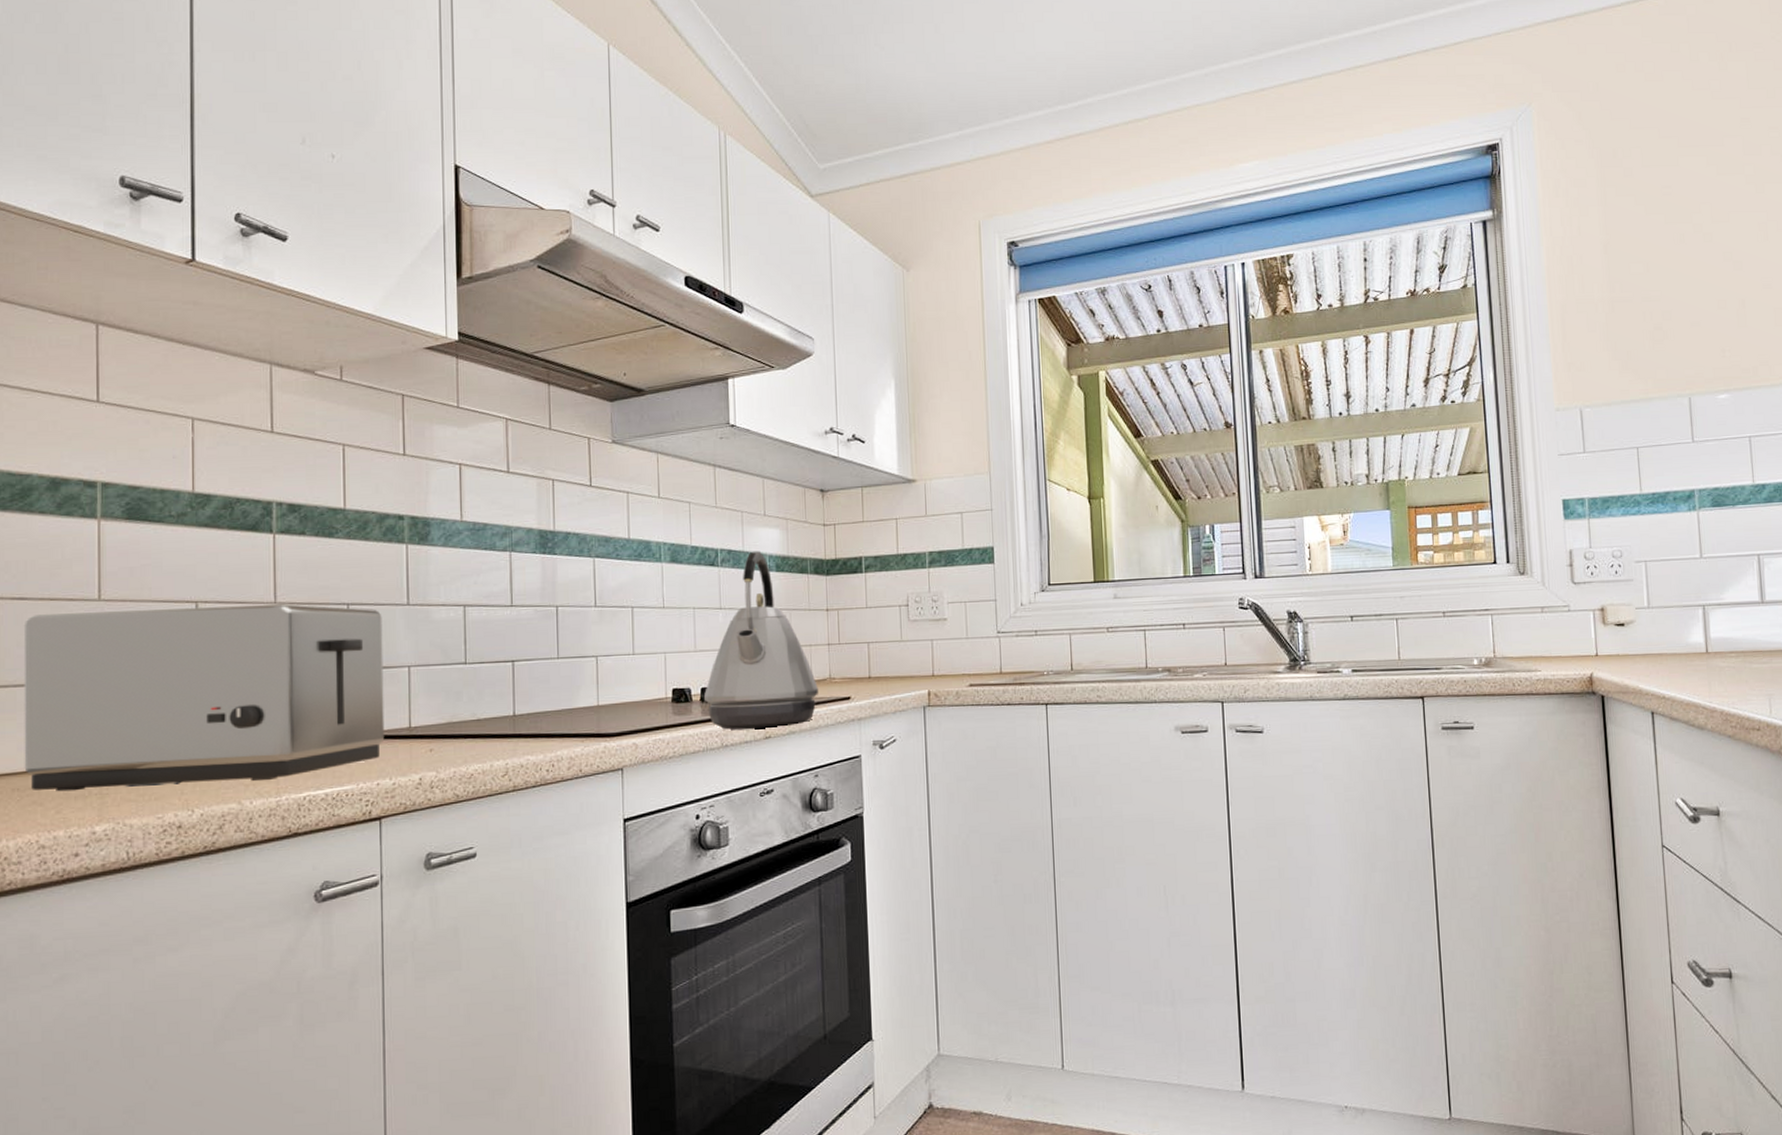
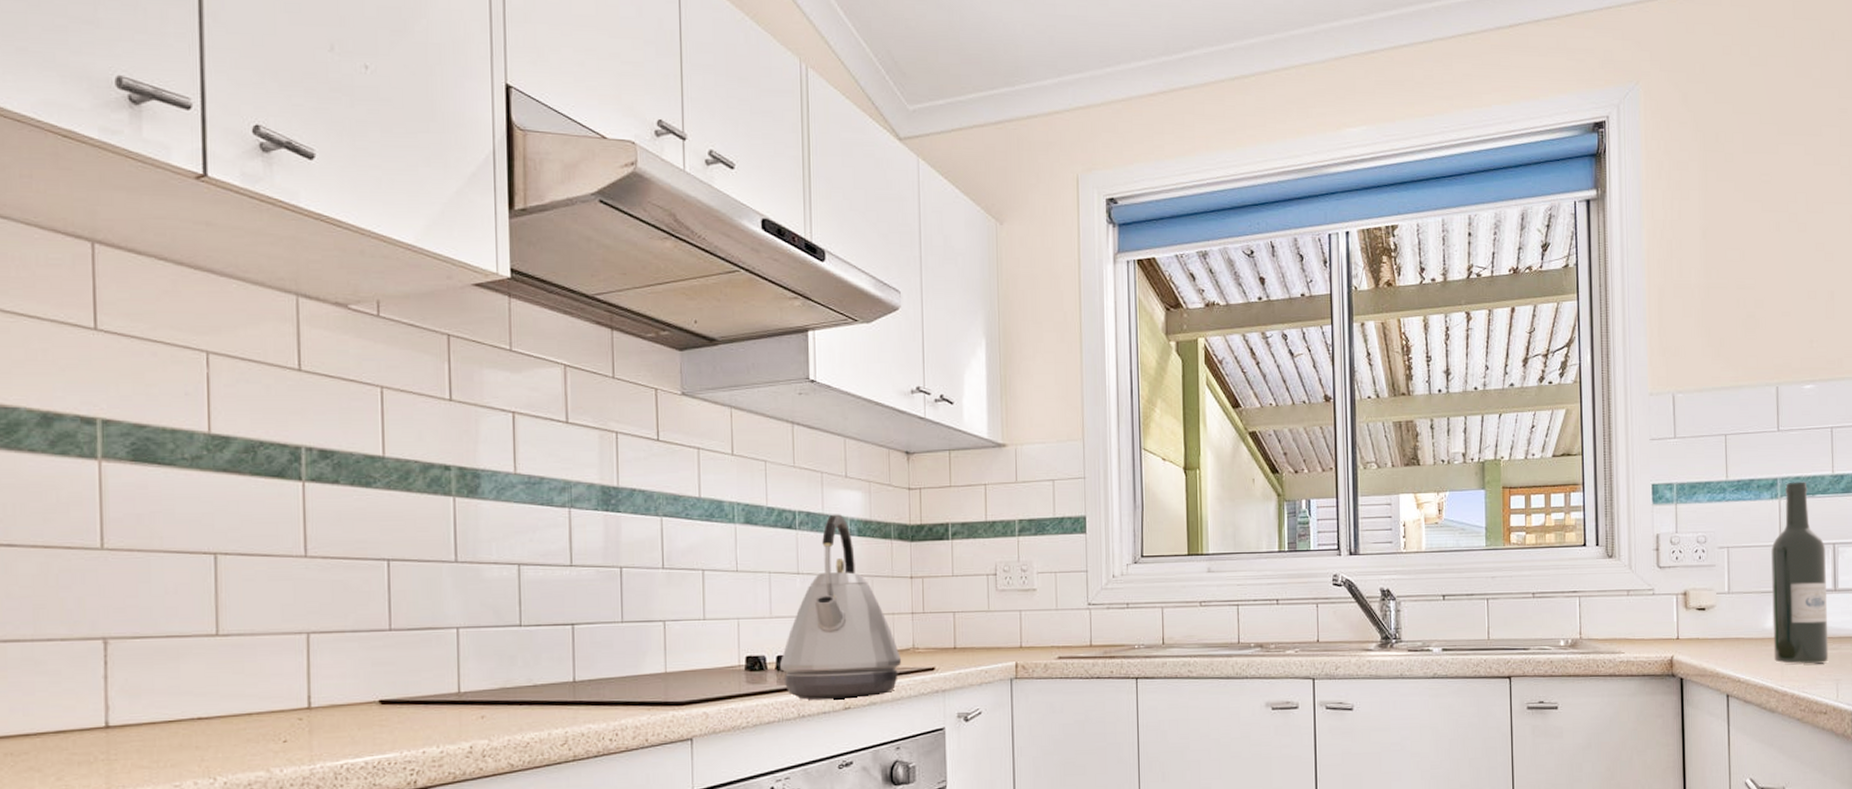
toaster: present [23,604,385,792] -> none [13,558,431,757]
wine bottle: none [1691,492,1759,679] -> present [1771,482,1829,664]

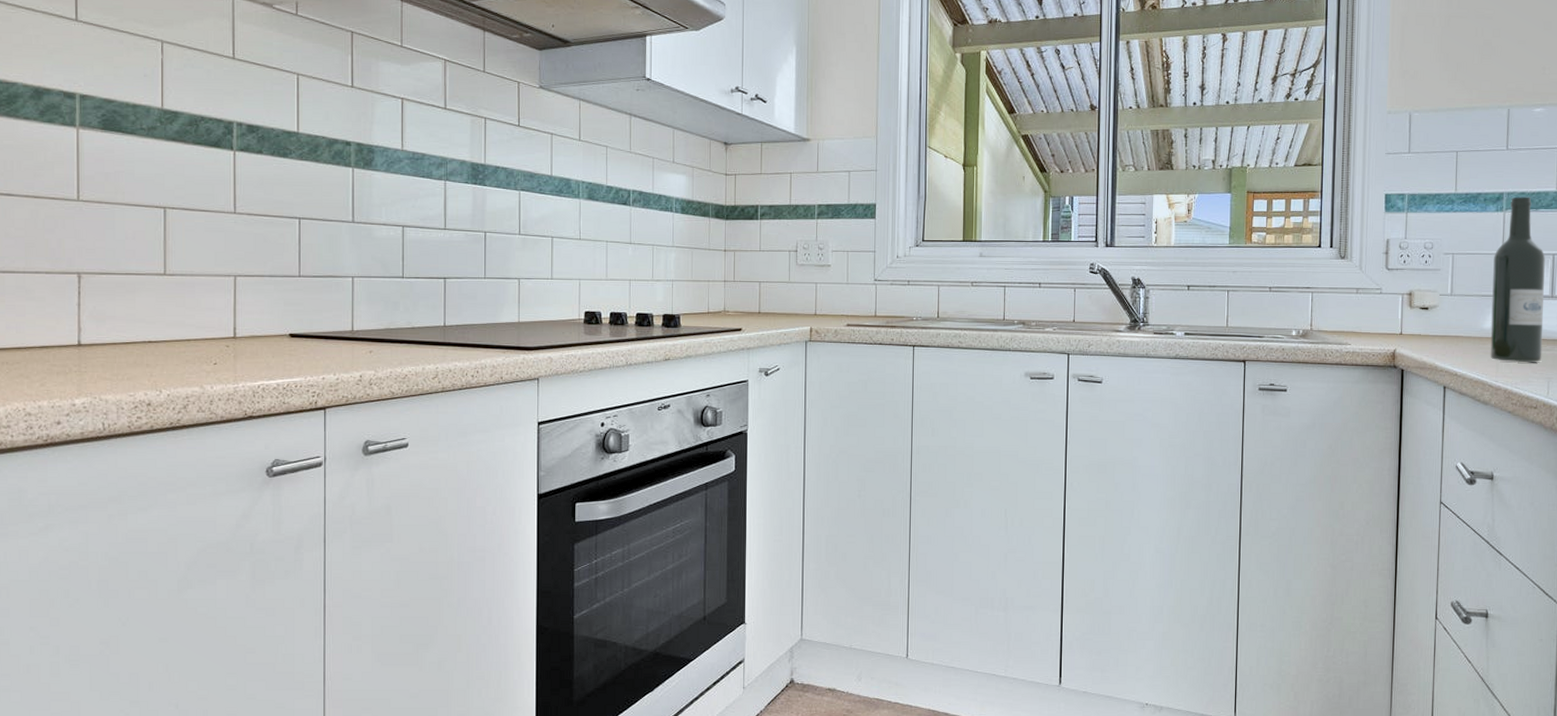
kettle: present [779,514,902,700] -> none [612,194,714,352]

